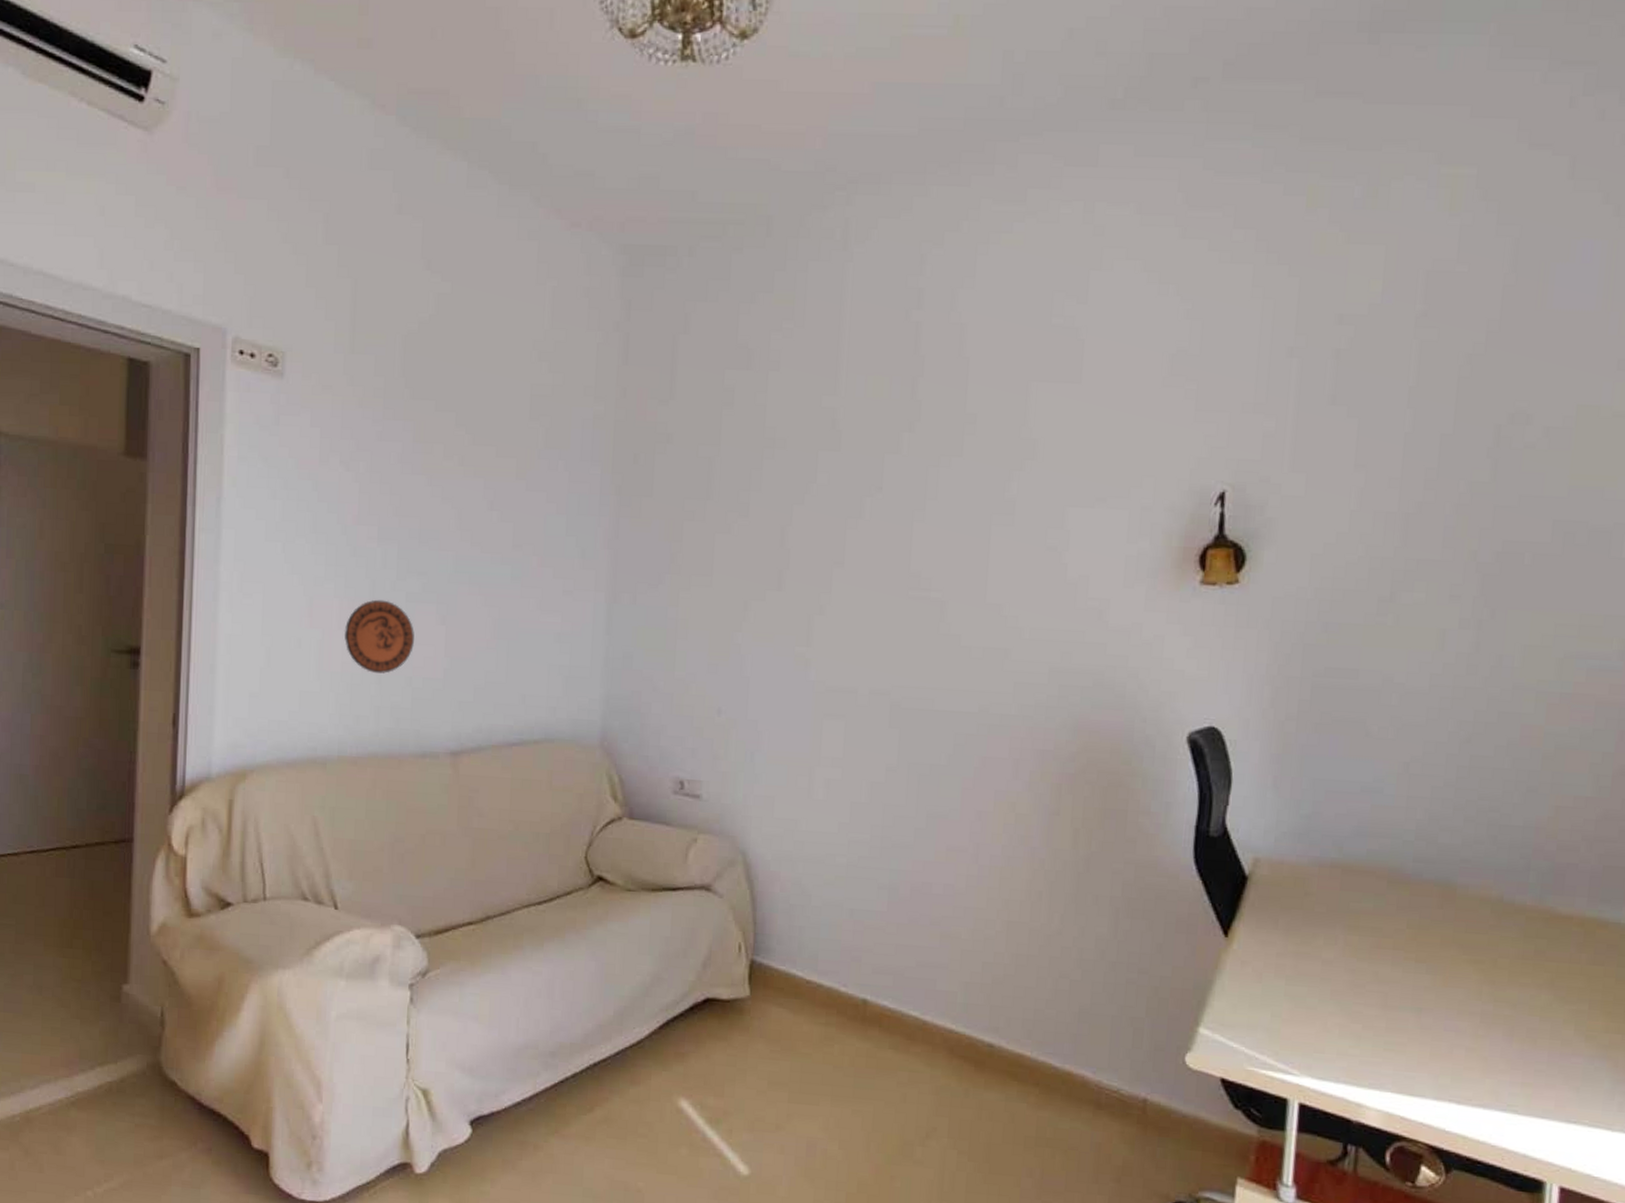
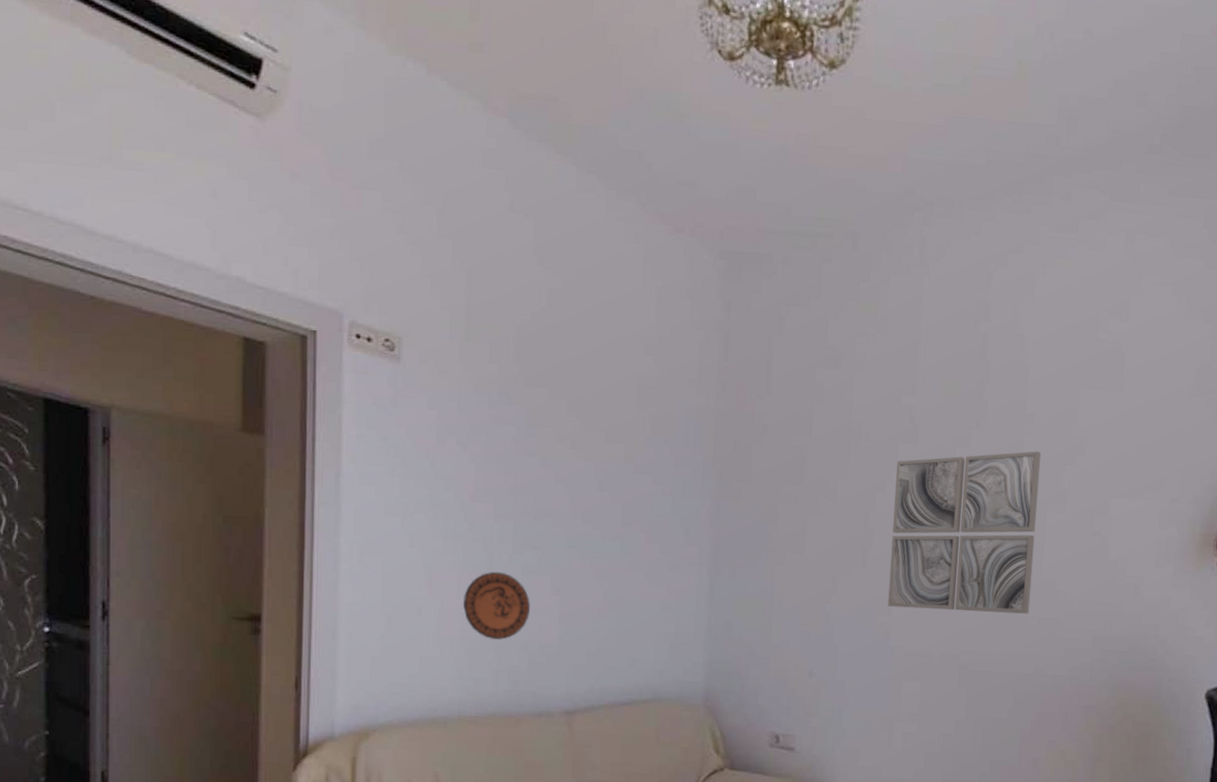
wall art: none [807,455,985,643] -> present [888,451,1042,614]

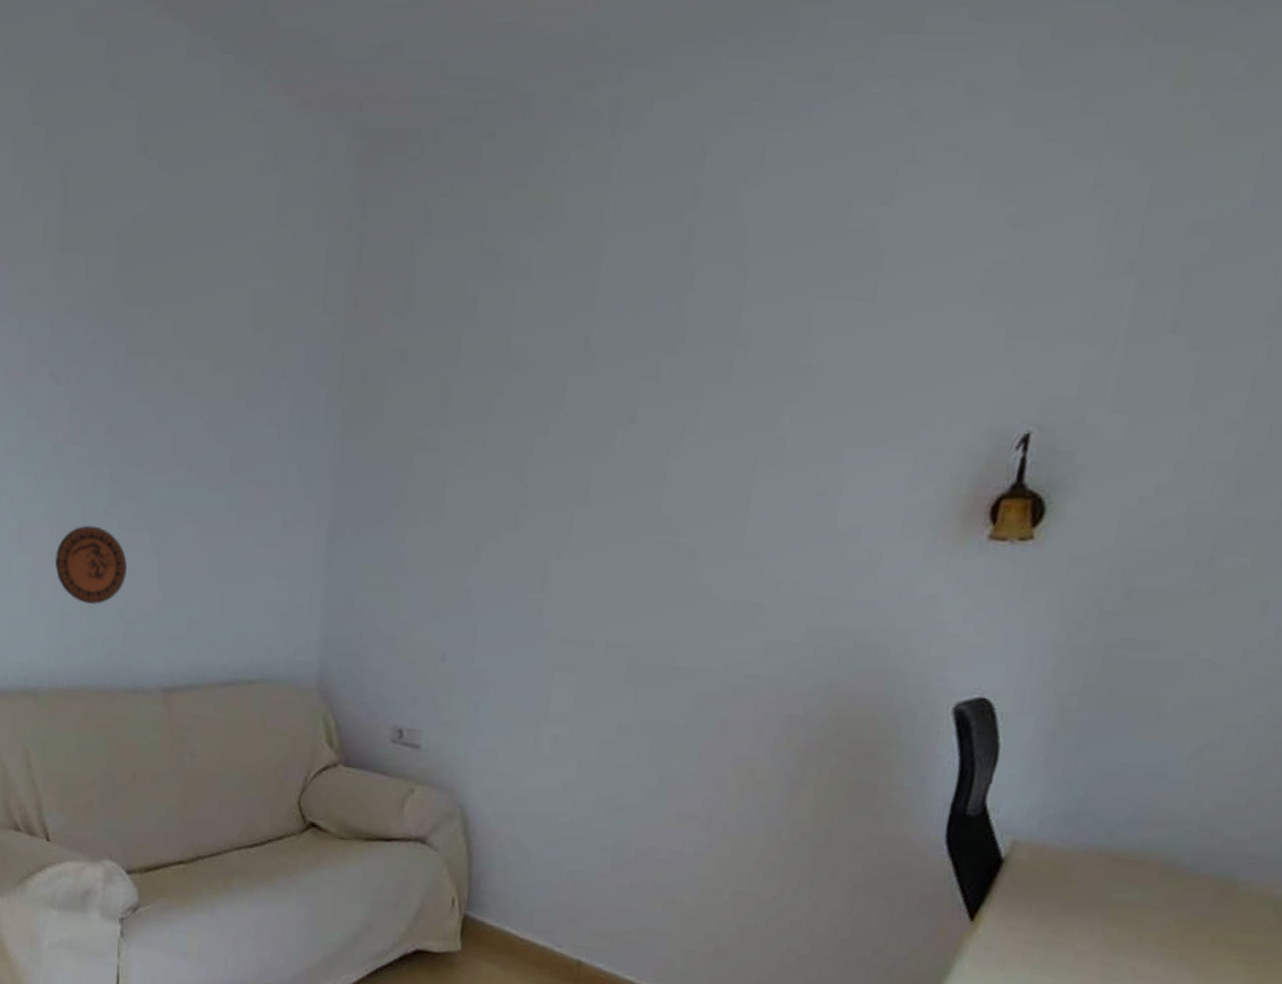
wall art: present [888,451,1042,614] -> none [542,383,756,596]

